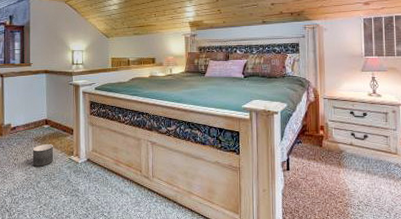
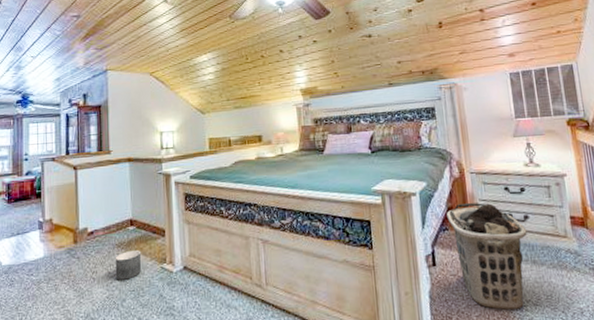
clothes hamper: none [301,123,365,208] -> present [446,203,527,311]

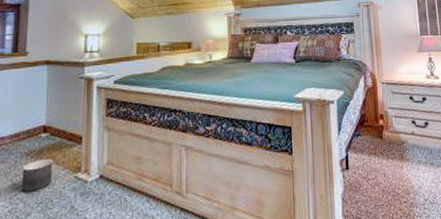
clothes hamper: present [446,203,527,311] -> none [360,110,427,210]

